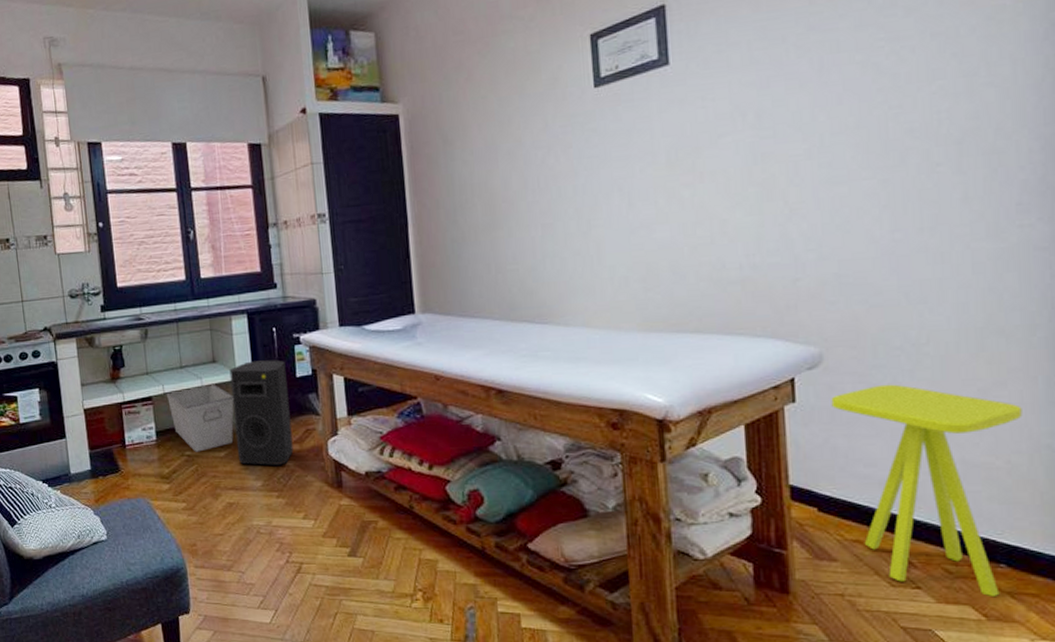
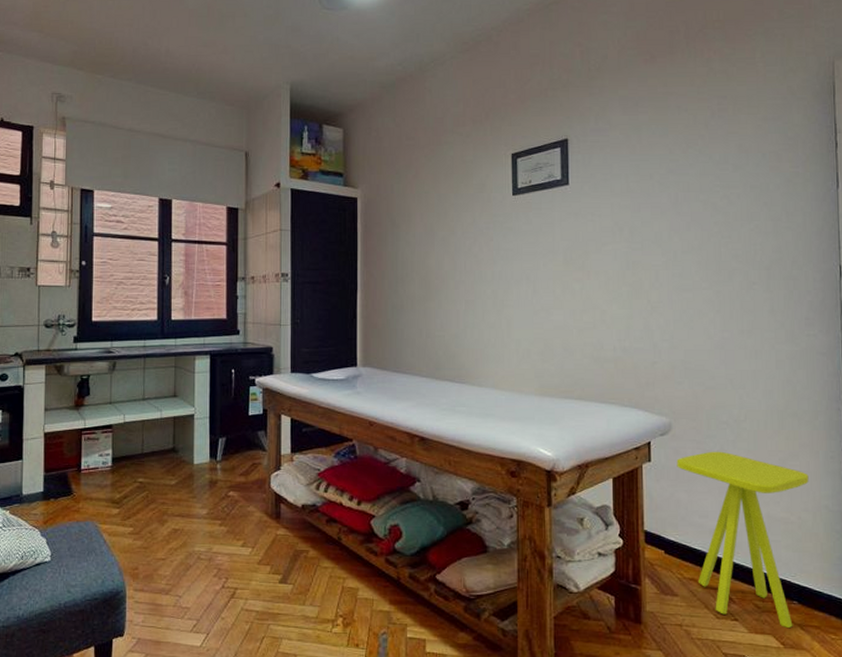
storage bin: present [166,383,234,452] -> none [126,416,189,479]
speaker: present [229,360,294,466] -> none [187,398,240,495]

